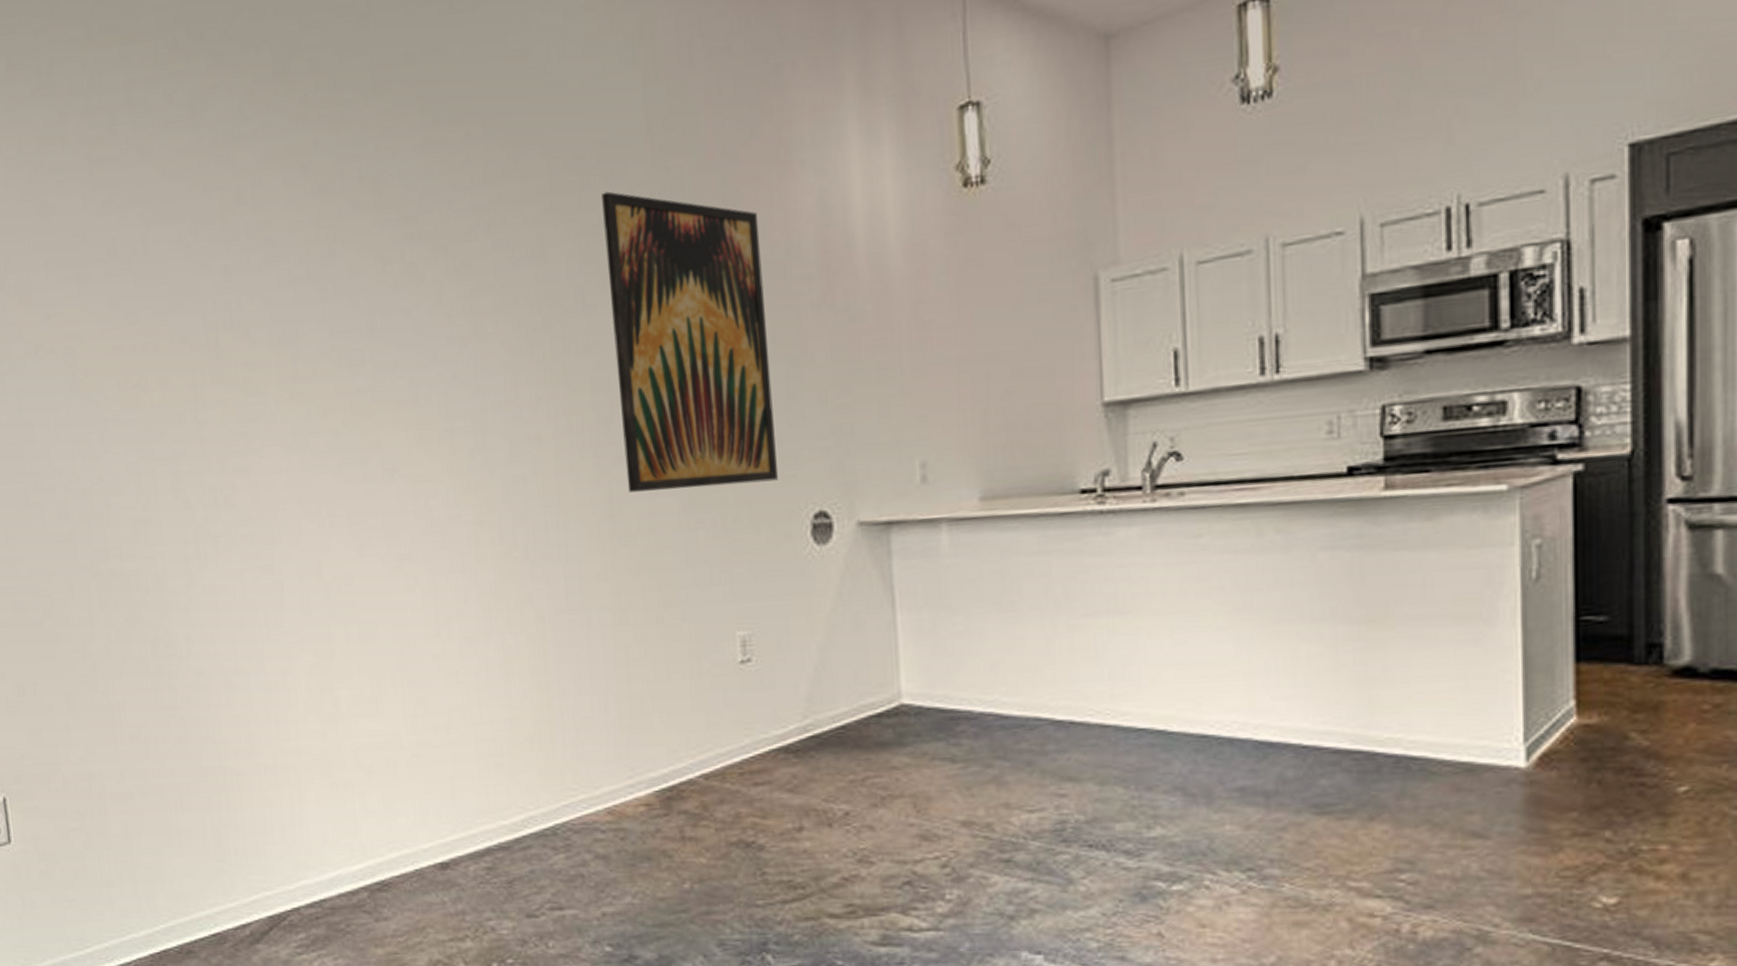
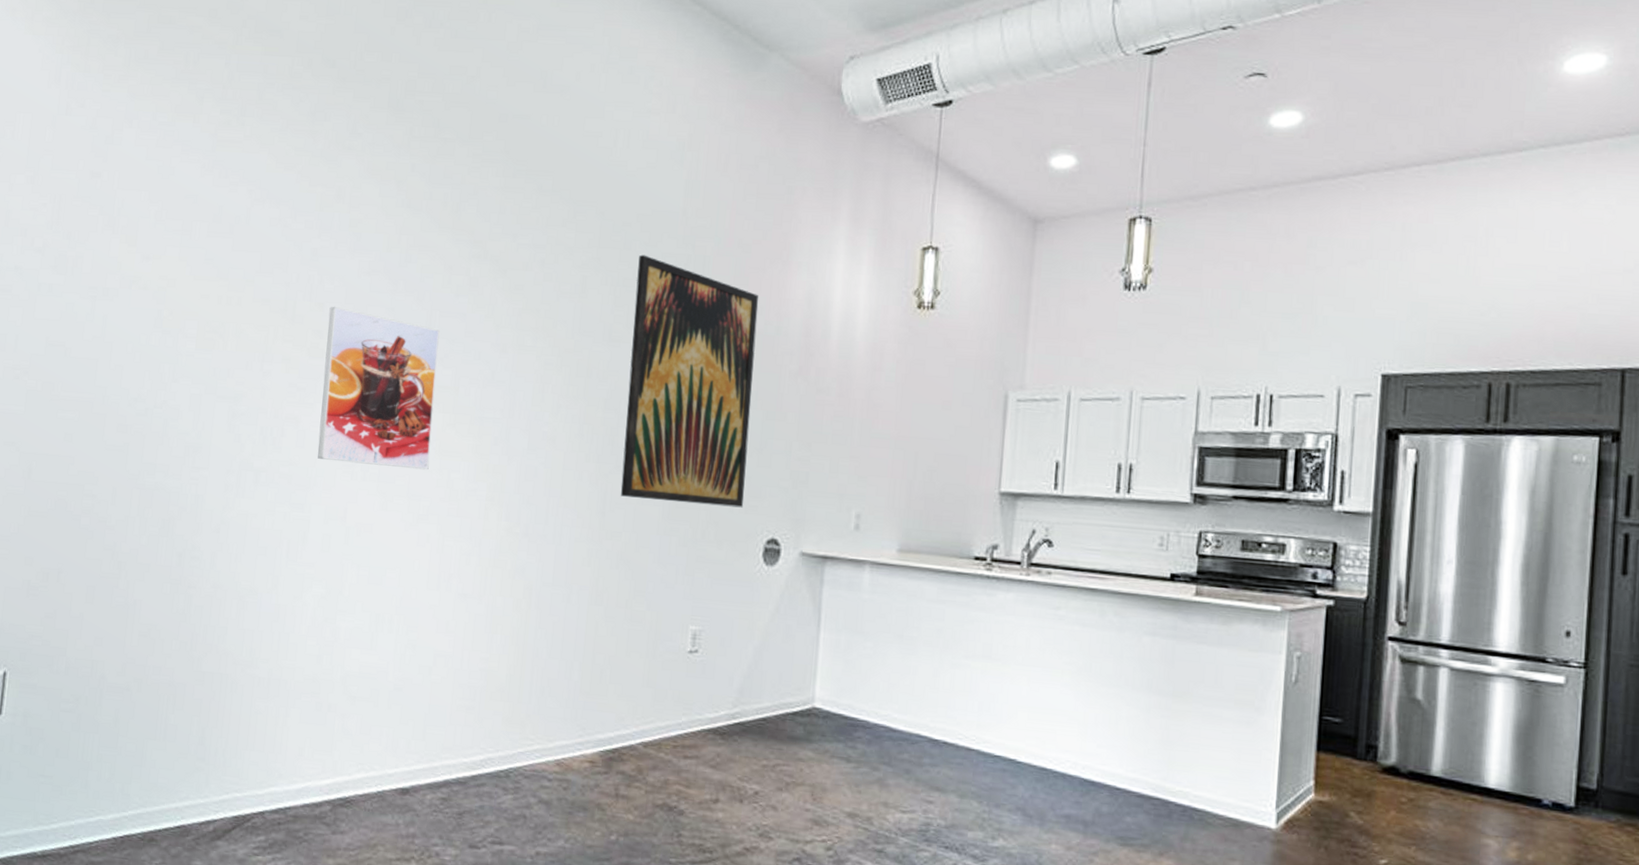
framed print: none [255,330,402,511] -> present [318,306,440,470]

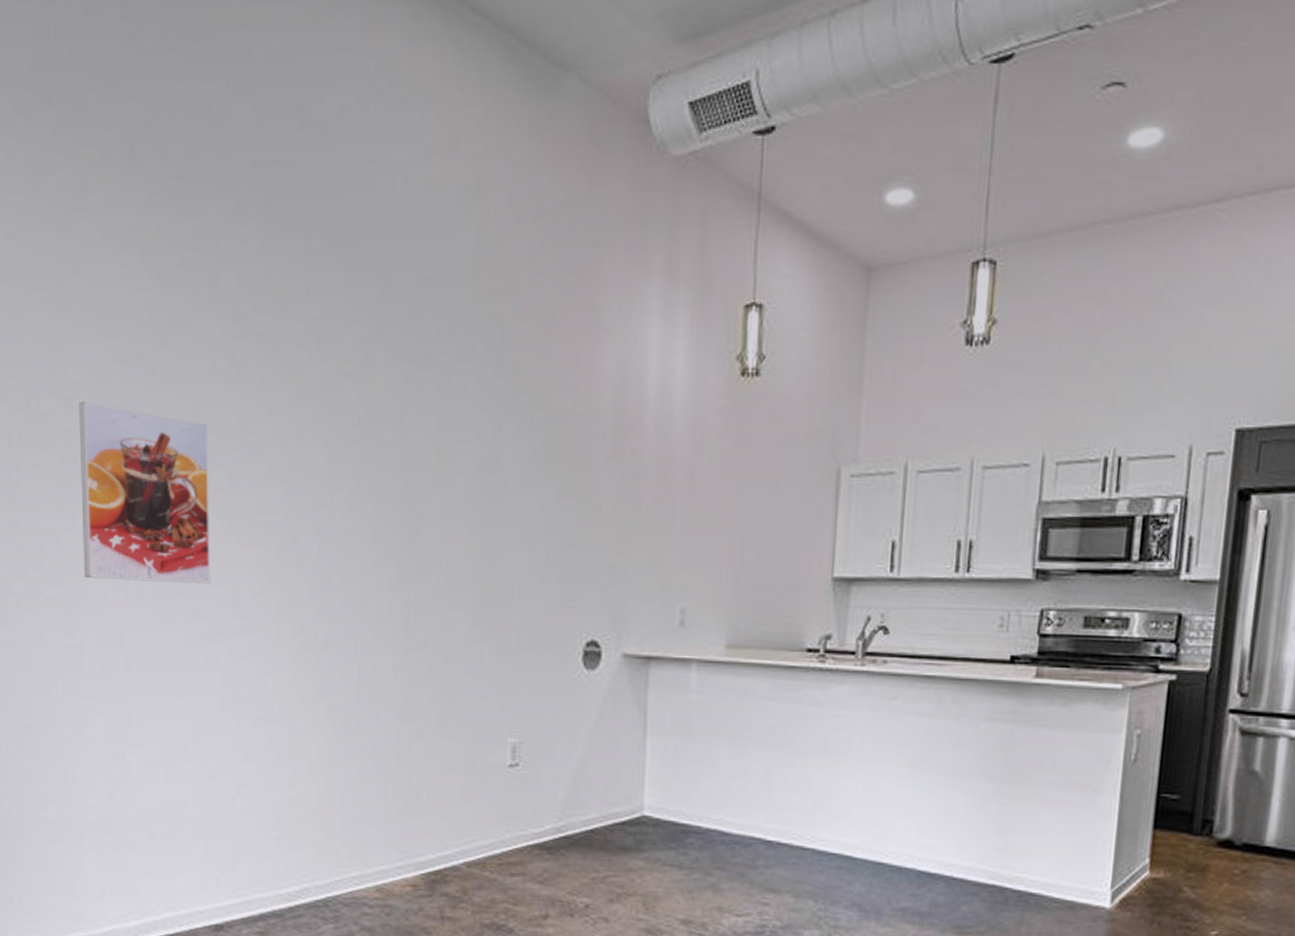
wall art: present [620,254,759,508] -> none [424,325,565,609]

